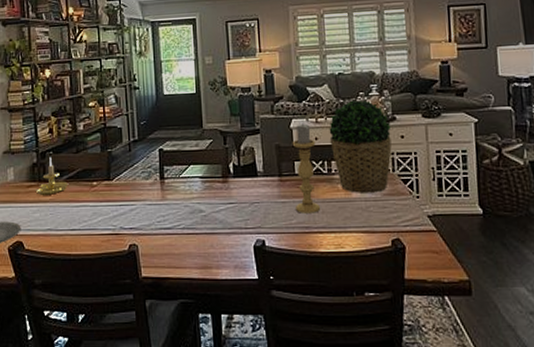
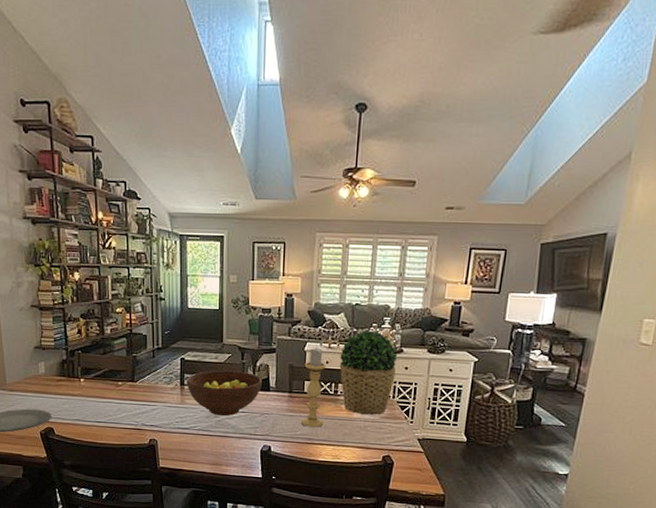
candle holder: present [35,156,69,195] -> none [65,355,96,390]
fruit bowl: none [166,157,248,211] -> present [186,370,262,417]

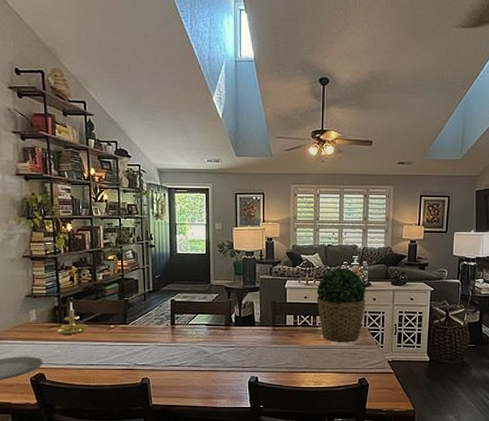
candle holder: none [65,355,96,390] -> present [56,301,88,335]
fruit bowl: present [186,370,262,417] -> none [177,309,247,352]
candle holder: present [301,347,326,428] -> none [285,284,305,357]

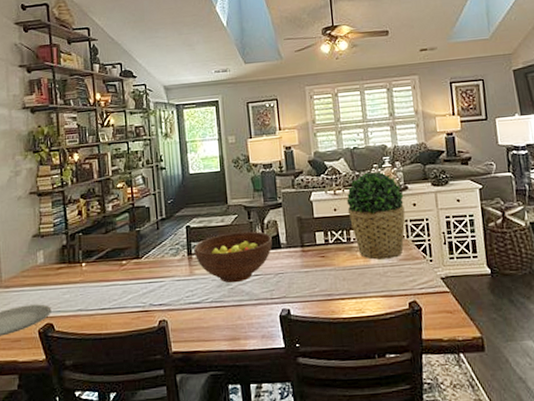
candle holder: present [56,301,88,335] -> none [65,238,98,276]
fruit bowl: none [177,309,247,352] -> present [194,231,272,284]

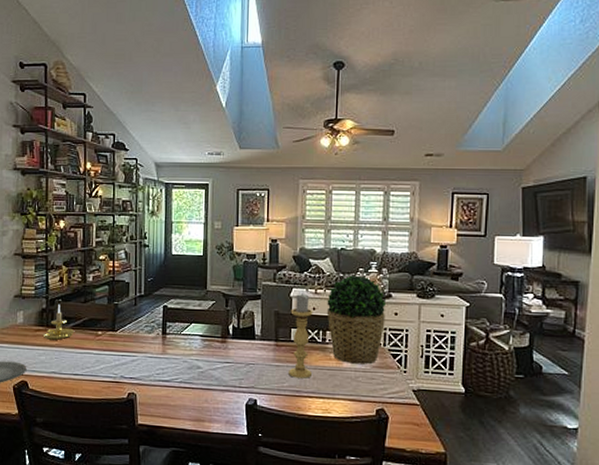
candle holder: none [65,238,98,276] -> present [43,303,75,340]
fruit bowl: present [194,231,272,284] -> none [169,318,247,367]
candle holder: none [312,196,341,282] -> present [289,293,313,379]

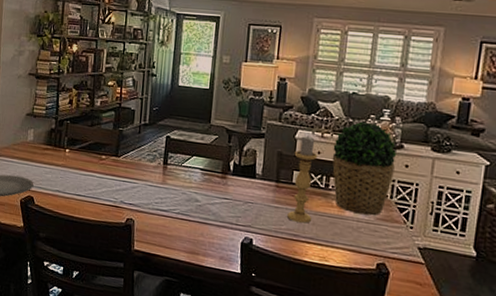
candle holder: present [43,303,75,340] -> none [50,125,80,160]

